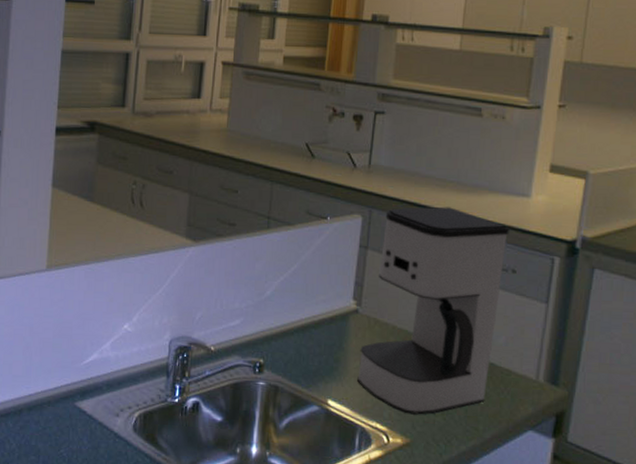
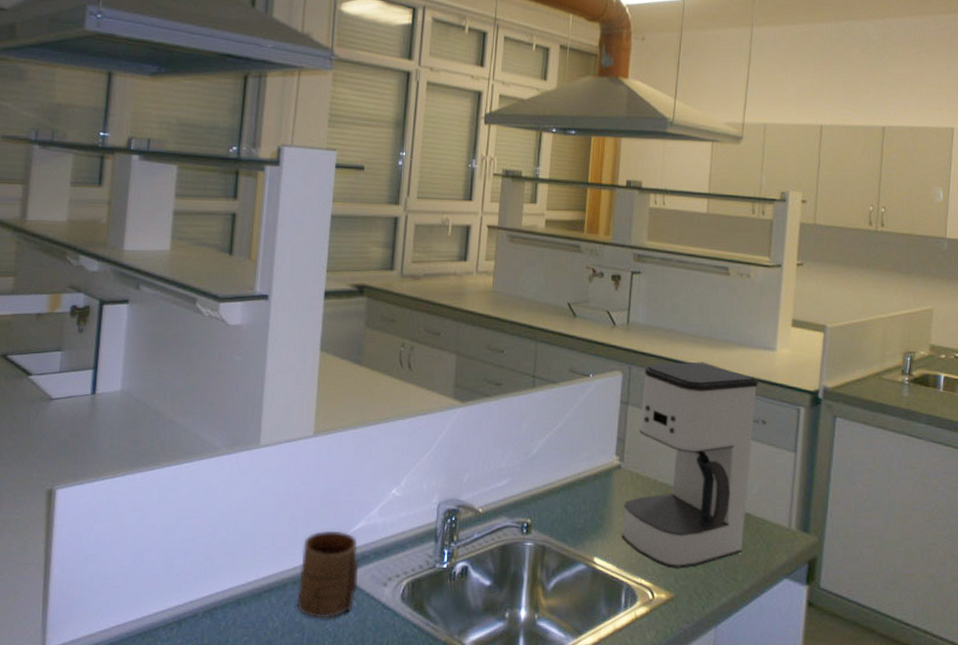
cup: none [32,360,91,445] -> present [297,530,358,619]

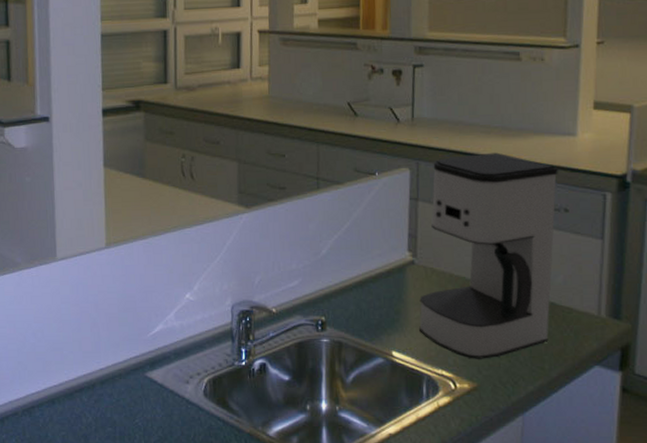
cup: present [297,530,358,619] -> none [105,334,161,415]

